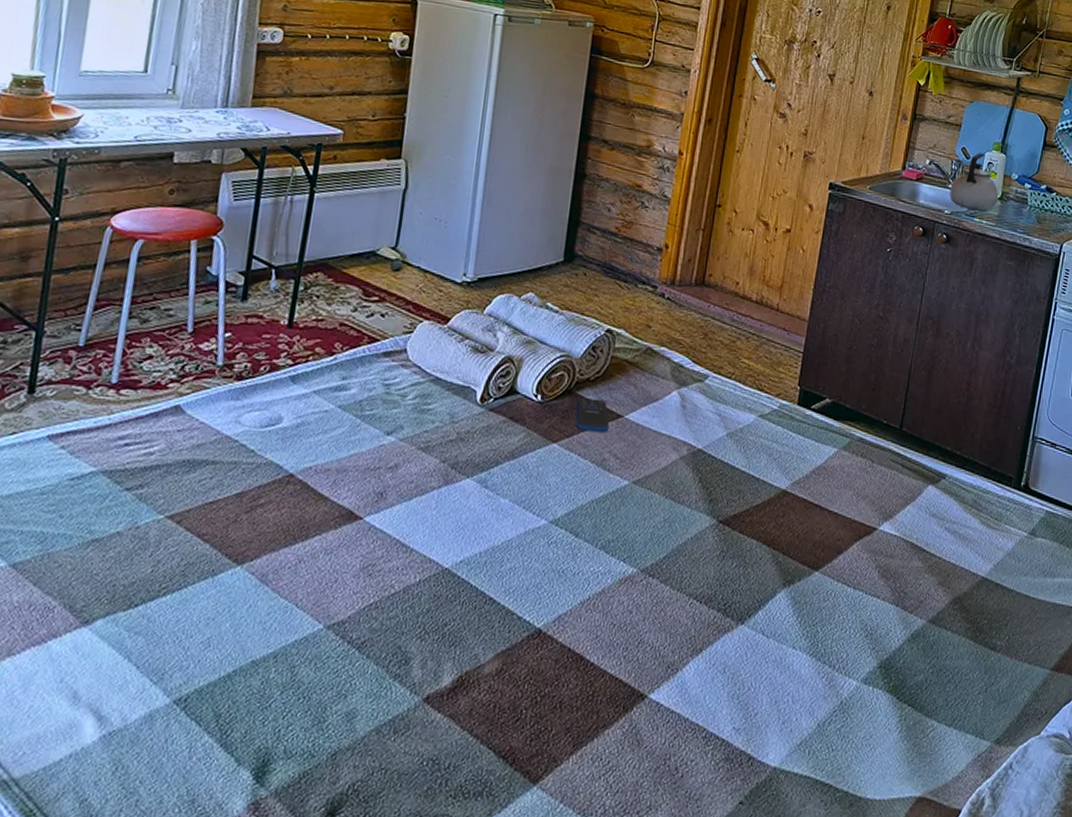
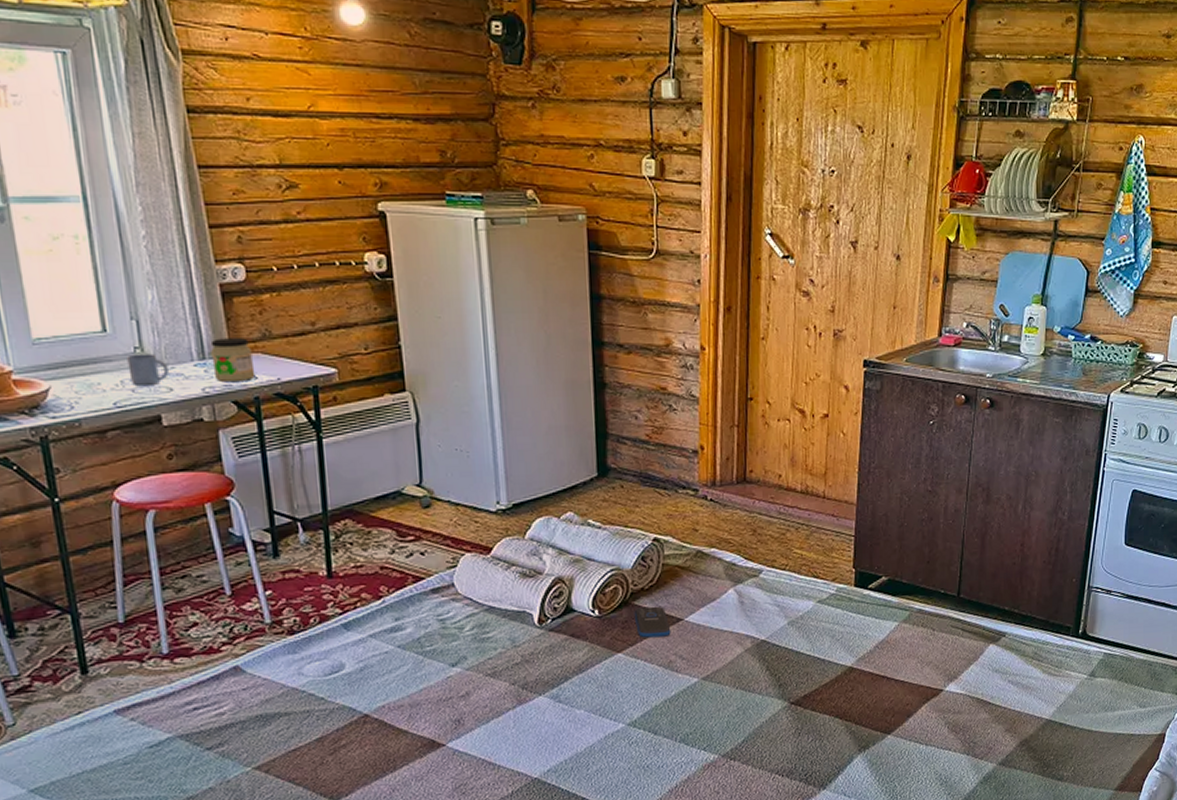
mug: none [156,95,193,125] -> present [127,353,169,387]
jar: none [232,90,271,131] -> present [210,338,256,381]
kettle: present [950,153,999,211] -> none [990,308,1042,370]

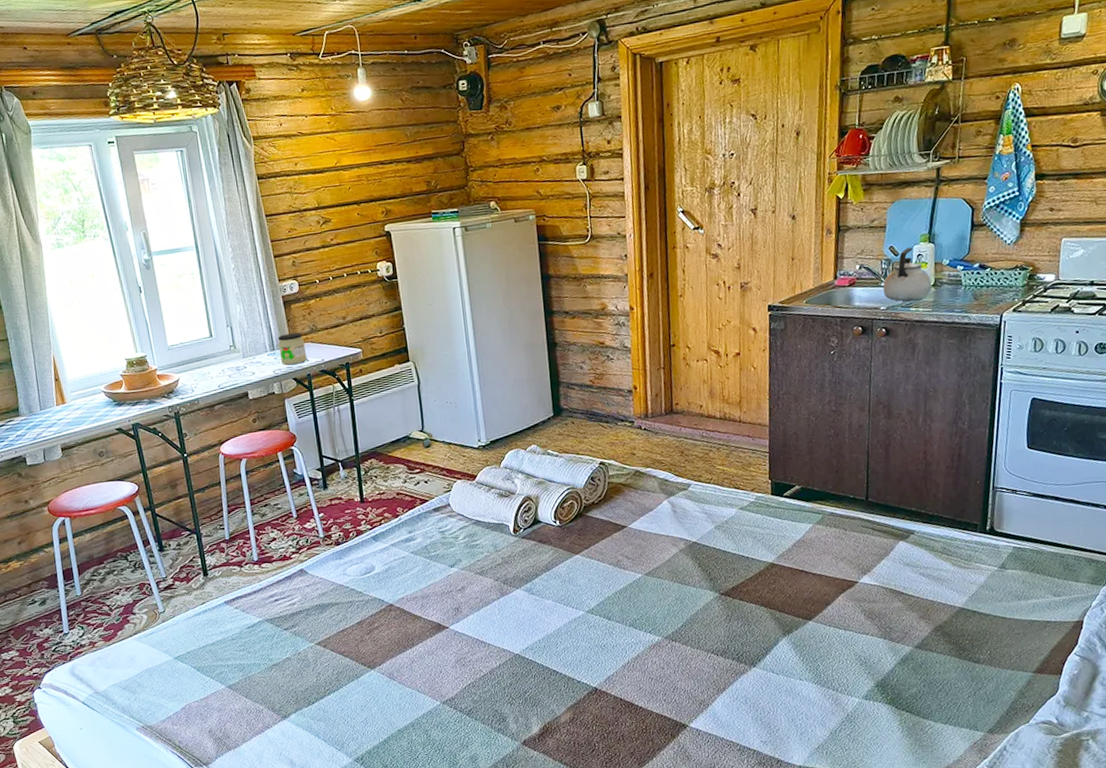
mug: present [127,353,169,387] -> none [225,349,252,373]
mobile phone: present [633,606,671,639] -> none [587,516,618,543]
kettle: none [990,308,1042,370] -> present [883,247,932,302]

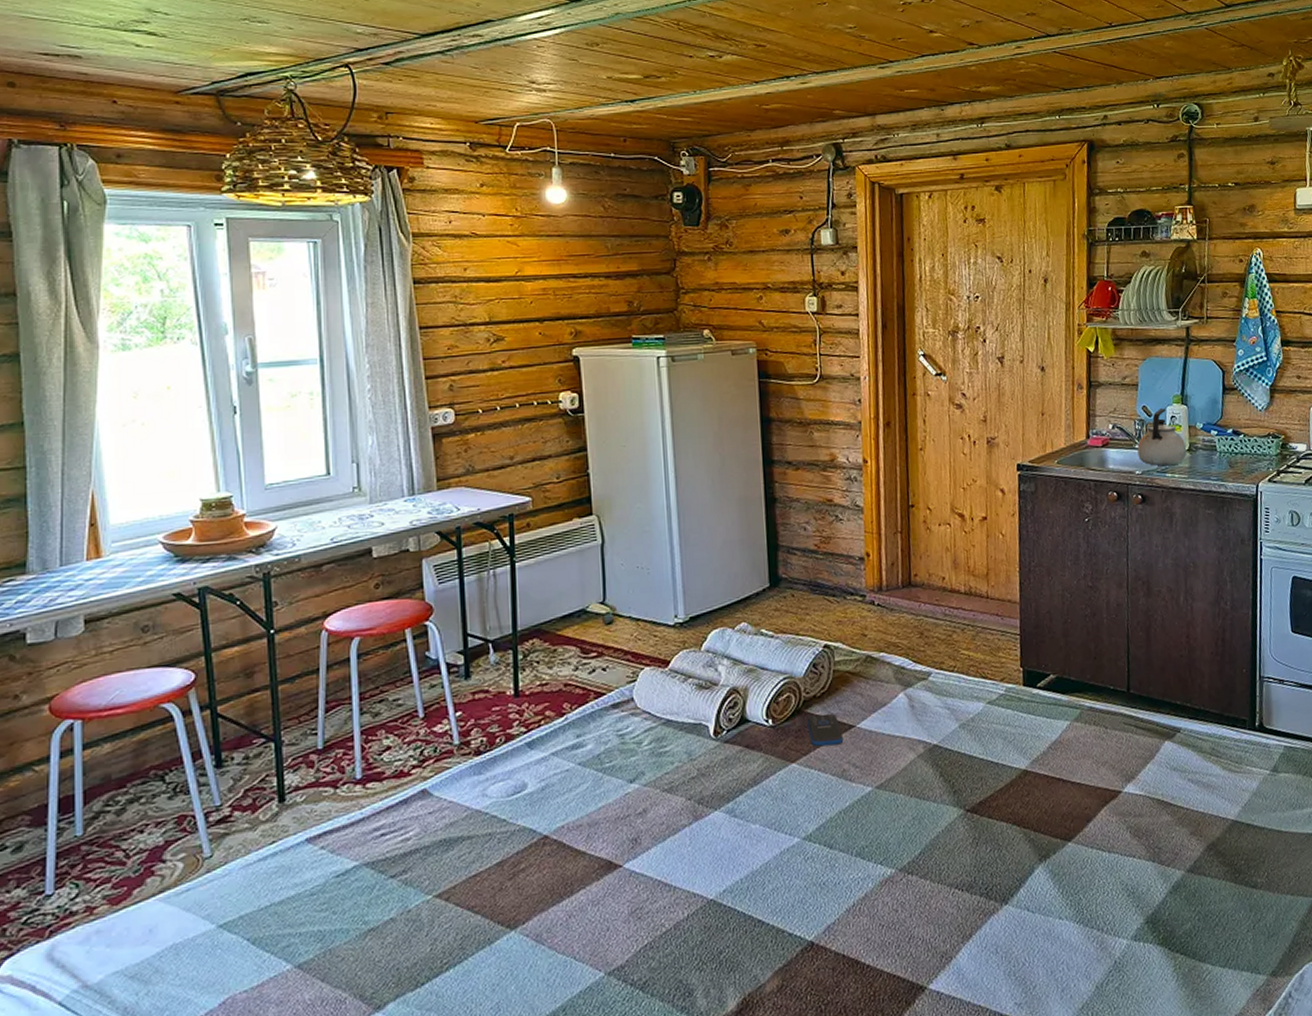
jar: present [277,333,308,365] -> none [420,474,458,514]
mobile phone: none [587,516,618,543] -> present [806,713,844,747]

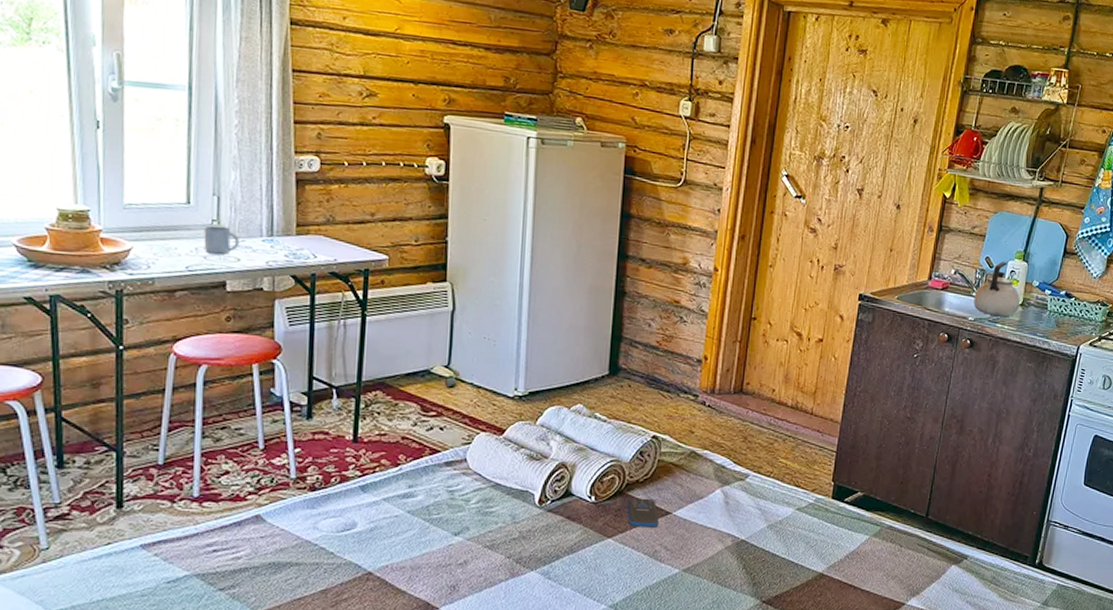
mug: none [346,492,381,523] -> present [203,225,239,255]

